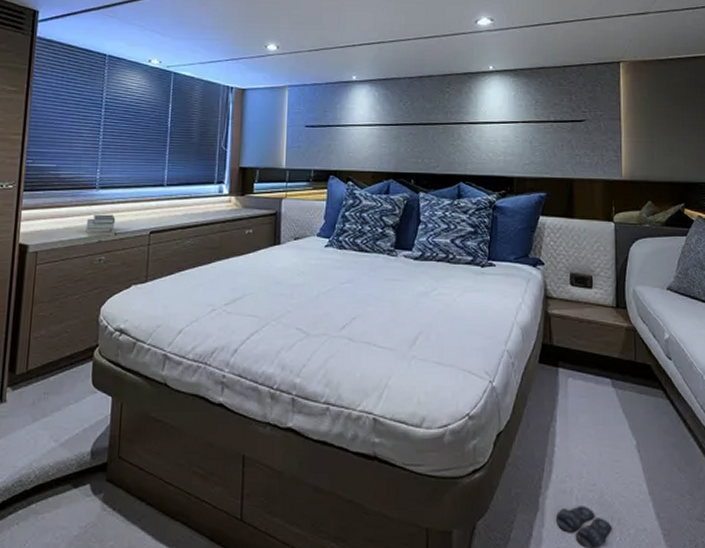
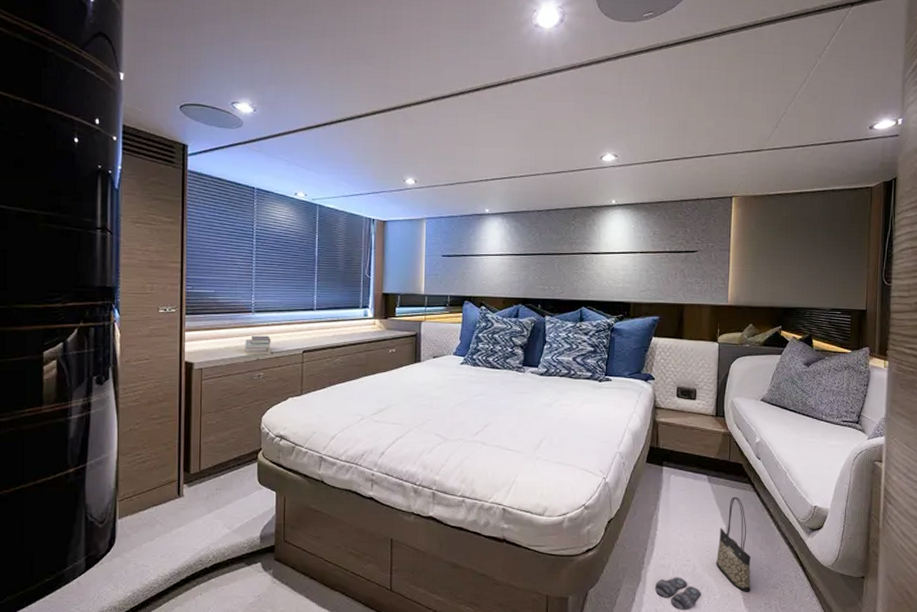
tote bag: none [627,405,672,526] -> present [716,496,751,592]

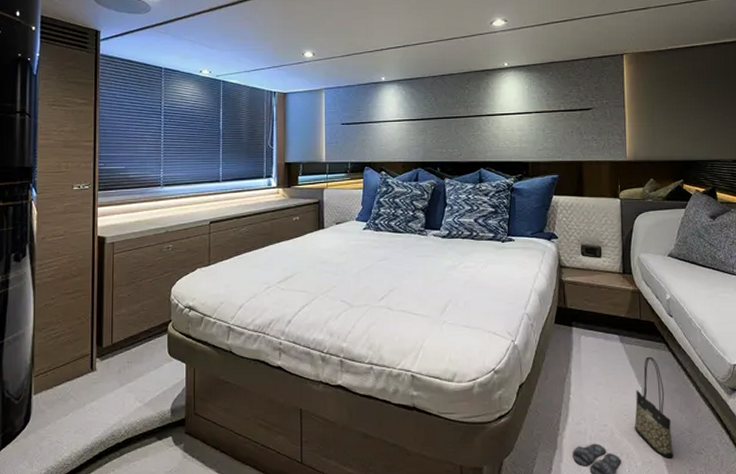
books: present [245,335,272,356] -> none [154,208,181,229]

